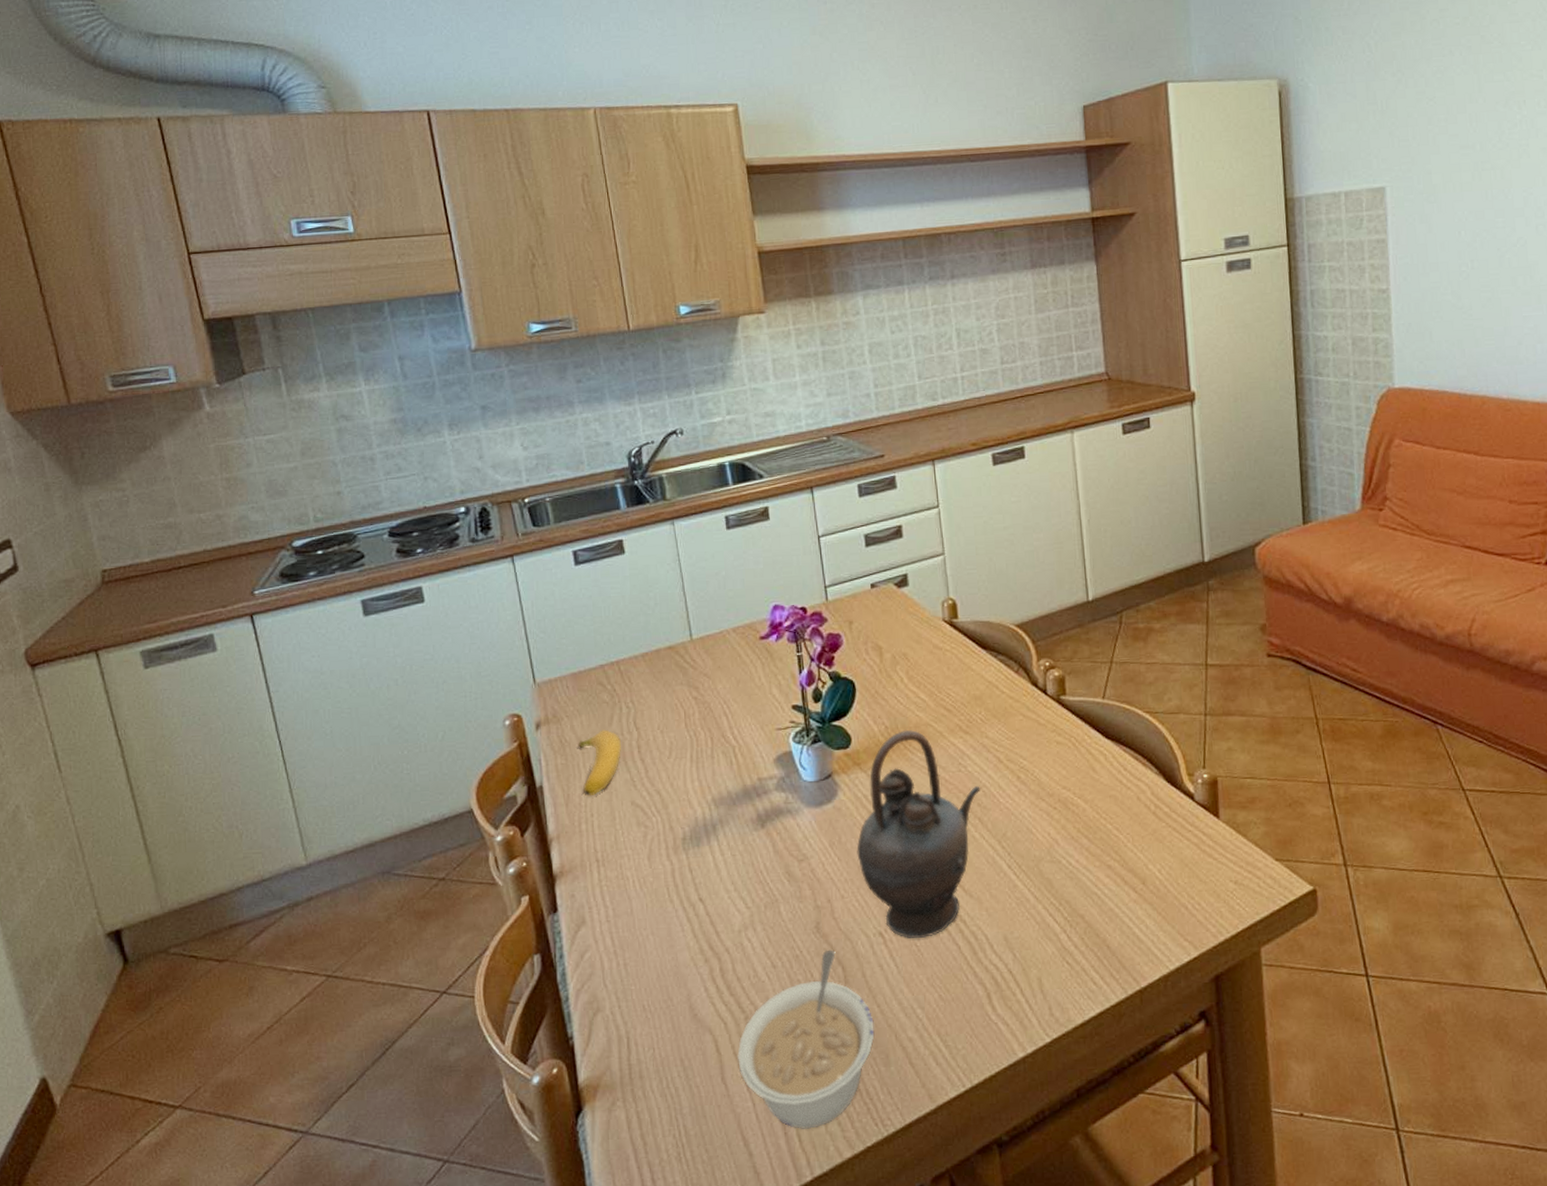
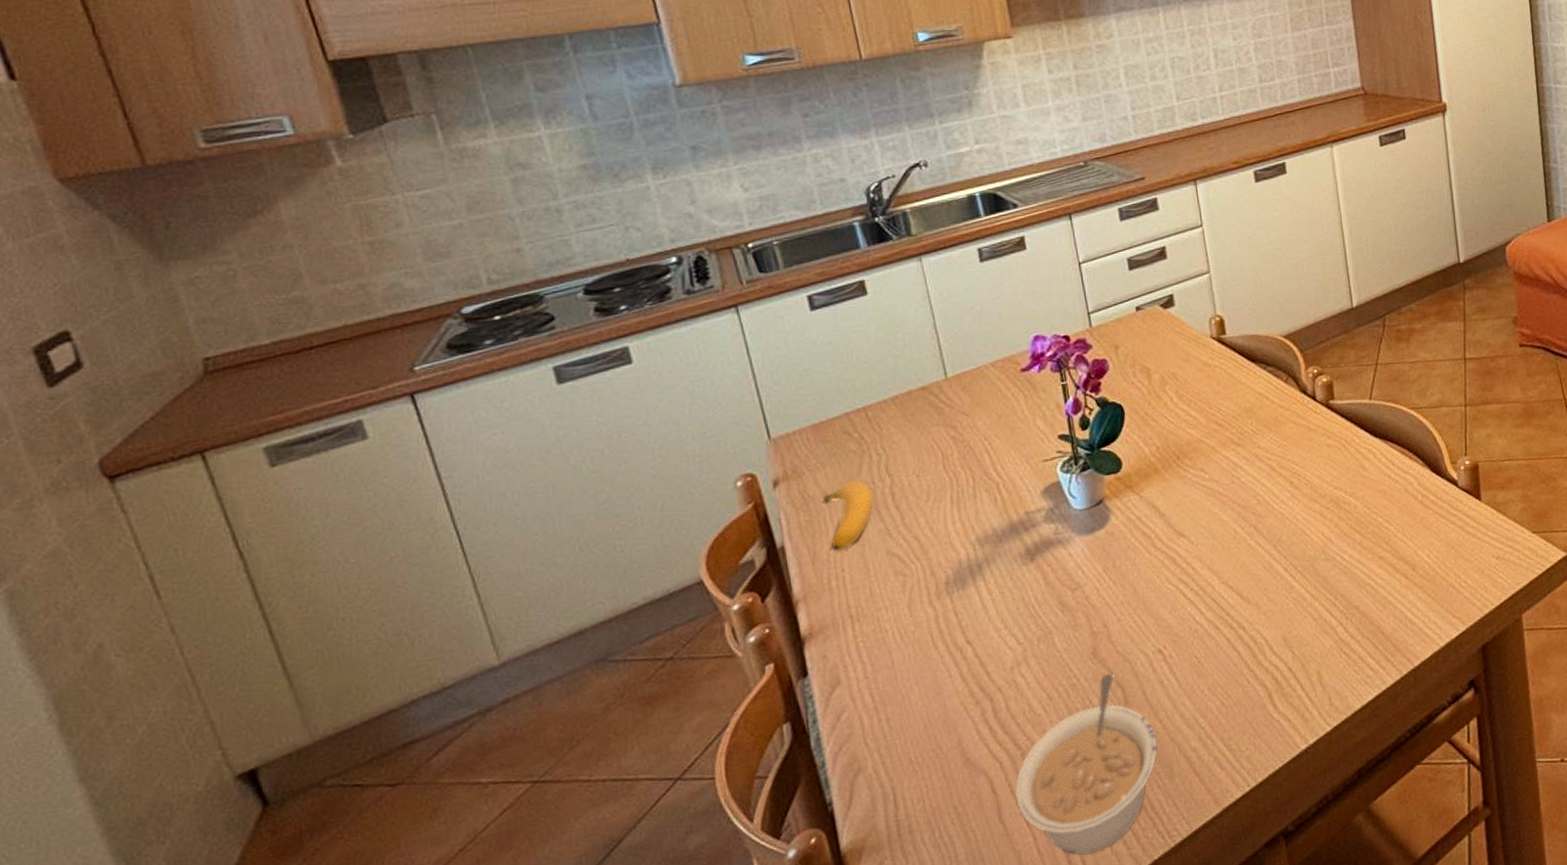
teapot: present [857,729,981,938] -> none [1132,447,1255,652]

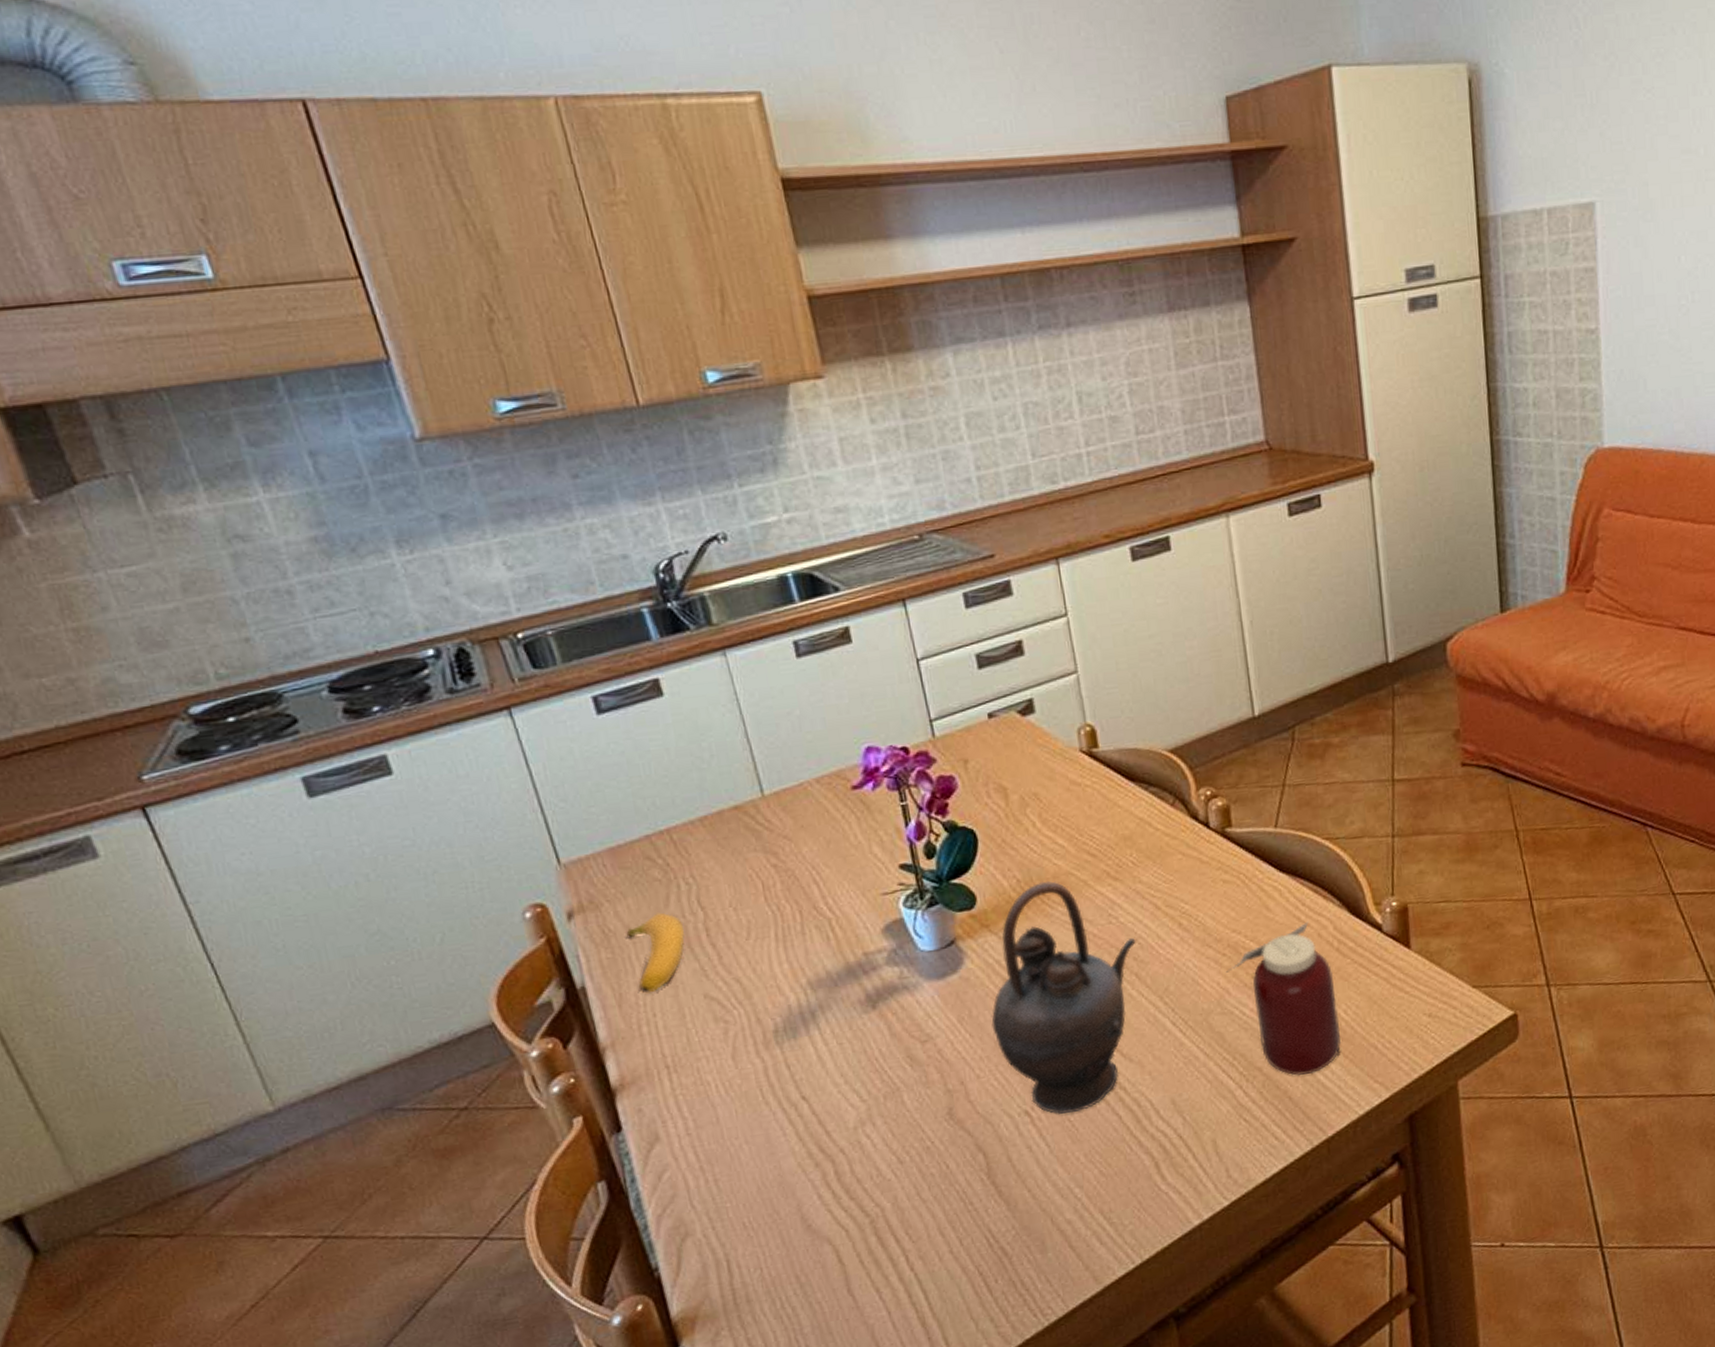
legume: present [1014,673,1158,855] -> none [863,1136,1027,1332]
teapot: none [1132,447,1255,652] -> present [991,881,1136,1114]
jar: none [1328,478,1425,613] -> present [1225,921,1342,1076]

